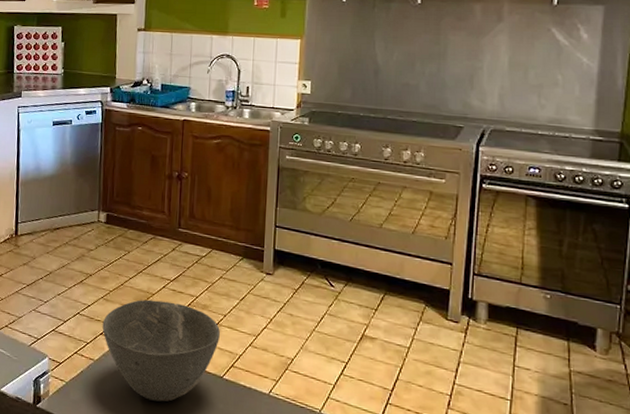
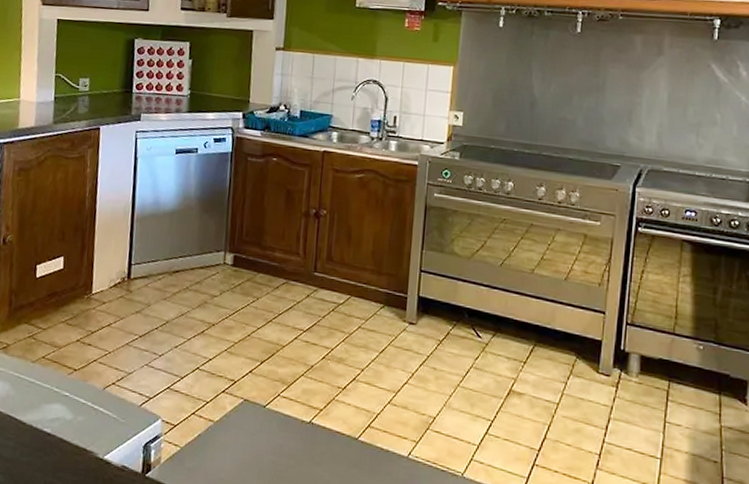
bowl: present [102,299,221,402] -> none [224,352,357,468]

